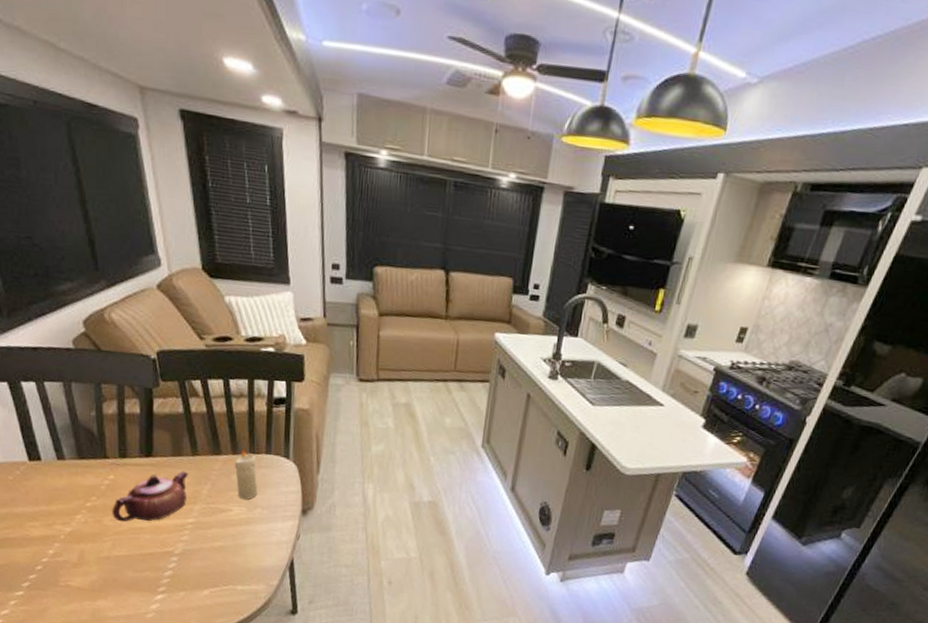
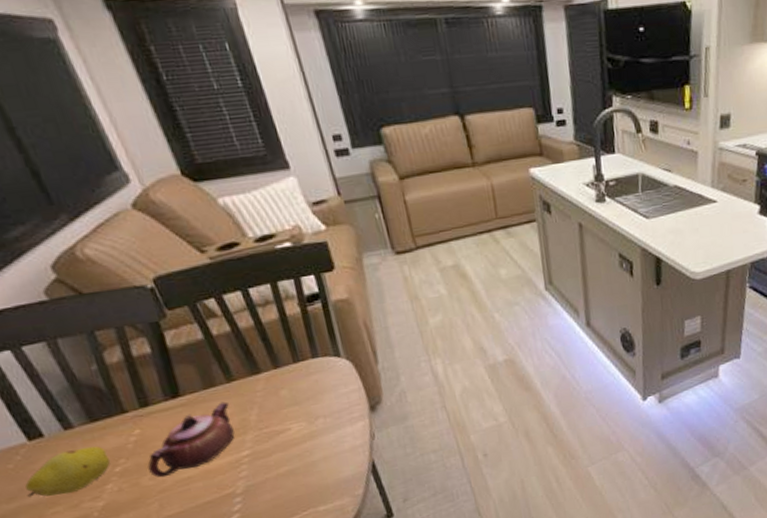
fruit: none [16,477,85,514] -> present [25,446,111,498]
candle: present [234,449,258,500] -> none [278,359,315,414]

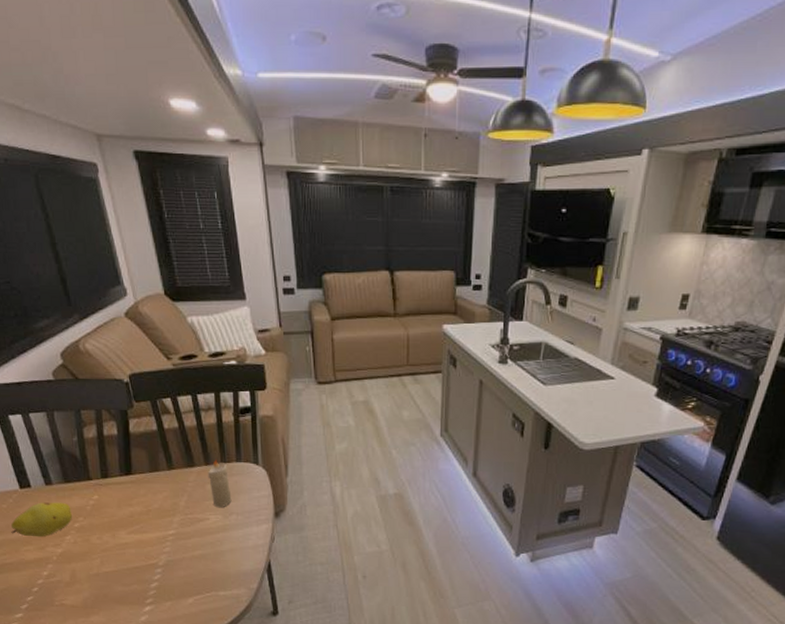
teapot: present [147,401,235,478] -> none [98,485,166,539]
candle: none [278,359,315,414] -> present [207,459,232,508]

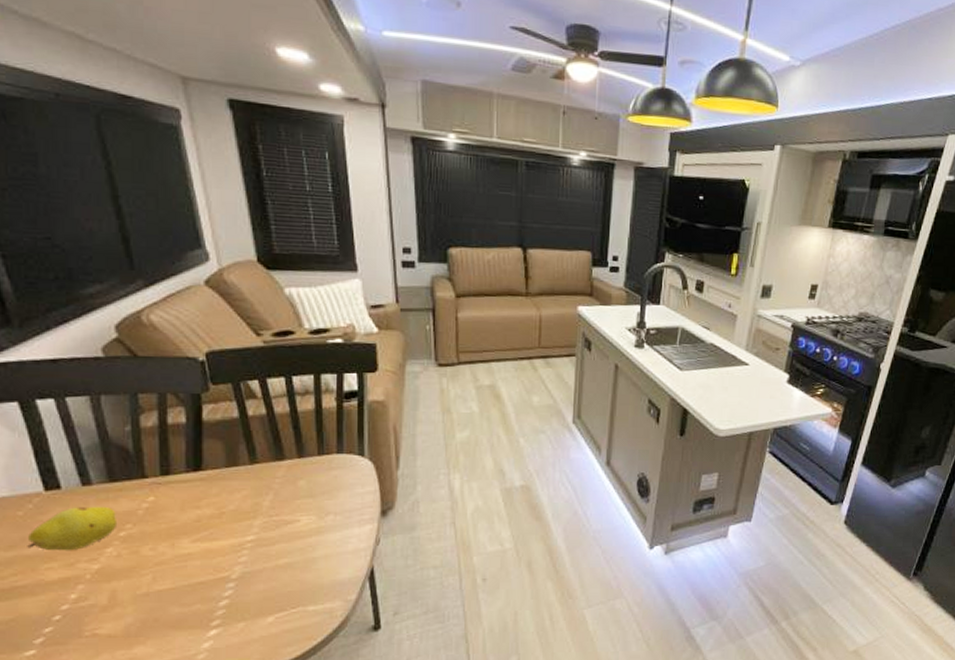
candle: present [207,459,232,508] -> none [300,450,329,508]

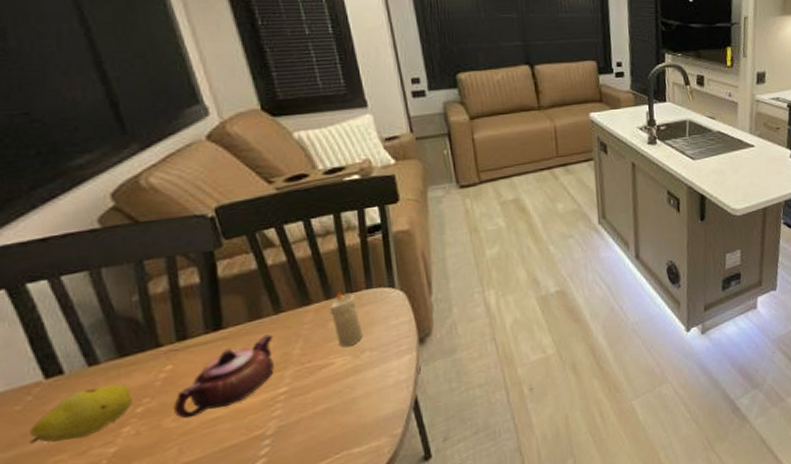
teapot: none [152,482,246,550] -> present [173,334,274,419]
candle: none [300,450,329,508] -> present [329,290,363,348]

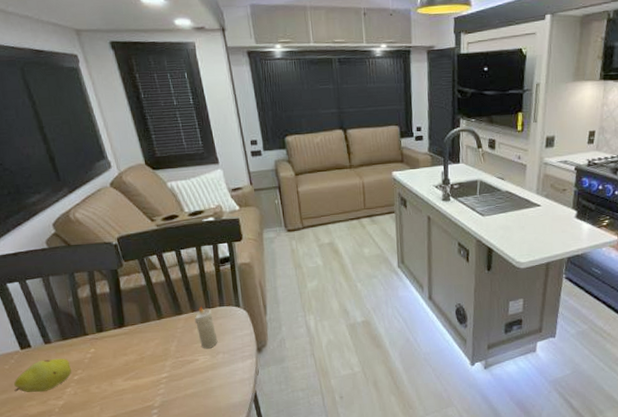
teapot: present [173,334,274,419] -> none [96,334,158,388]

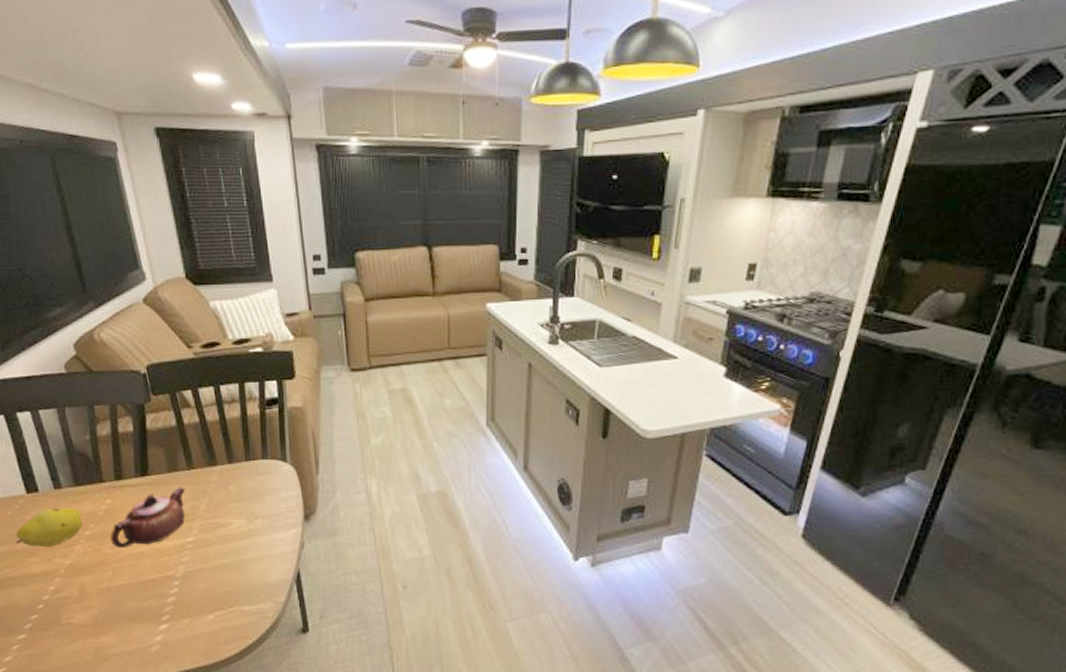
teapot: none [96,334,158,388] -> present [110,487,185,549]
candle: present [194,305,218,349] -> none [231,456,257,511]

